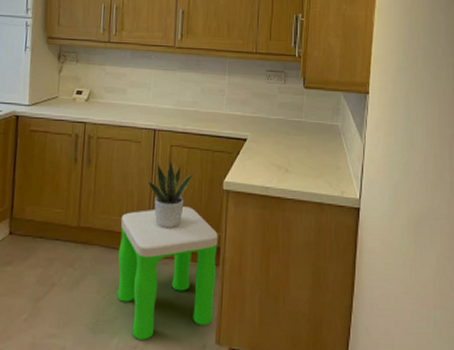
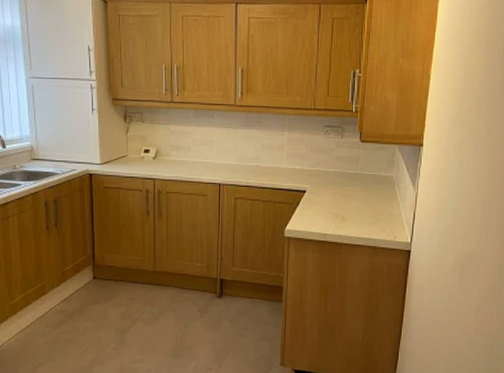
stool: present [117,206,218,340] -> none [192,252,281,363]
potted plant: present [147,160,193,229] -> none [215,211,257,272]

